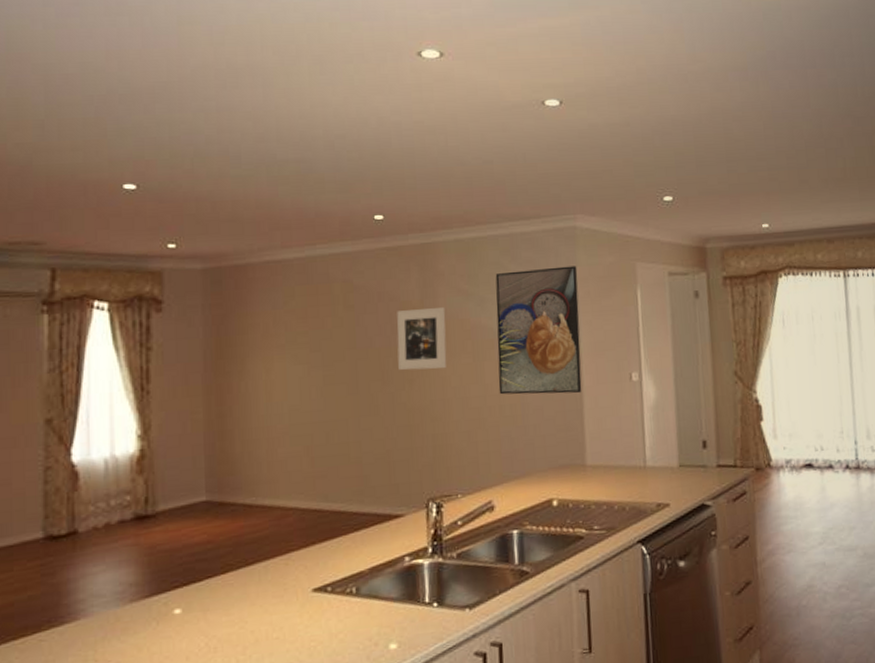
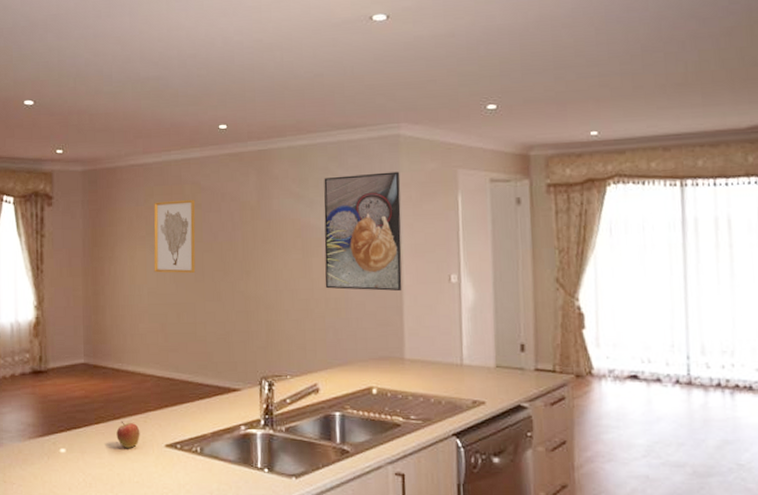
fruit: none [249,566,280,599] -> present [116,421,140,448]
wall art: none [295,300,348,387] -> present [153,199,196,274]
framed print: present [397,307,447,370] -> none [237,208,280,263]

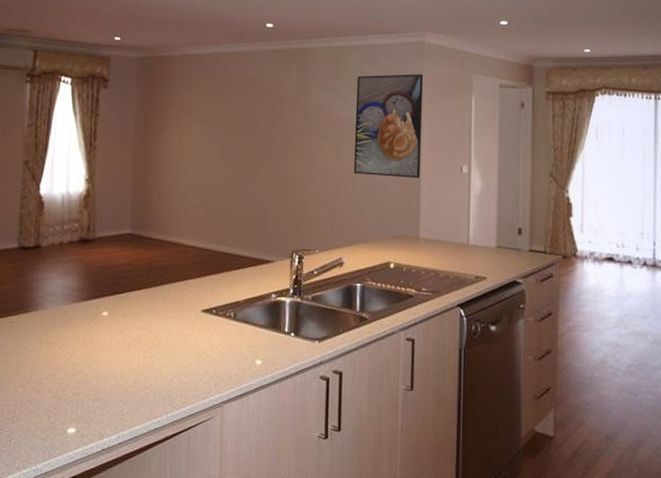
fruit: present [116,421,140,448] -> none [157,287,179,312]
wall art: present [153,199,196,274] -> none [200,88,241,156]

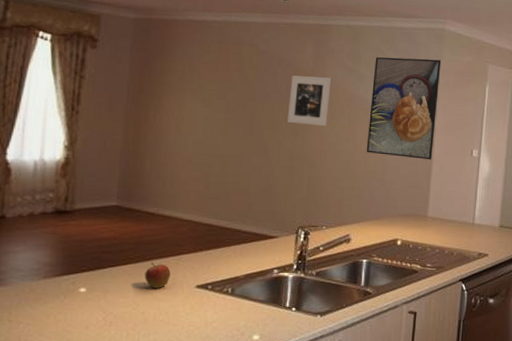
fruit: none [157,287,179,312] -> present [144,262,171,288]
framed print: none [277,100,316,149] -> present [288,75,332,127]

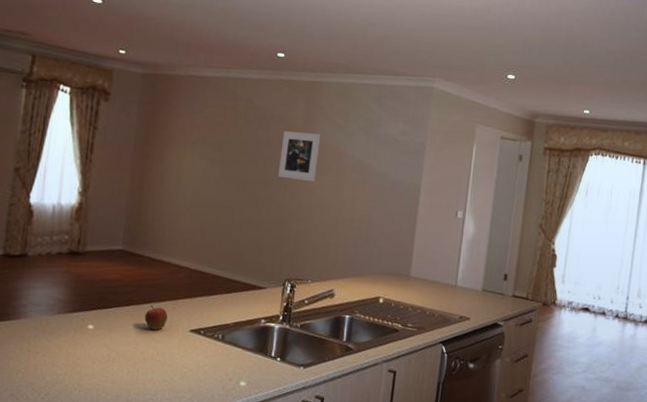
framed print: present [366,57,442,160] -> none [352,114,429,220]

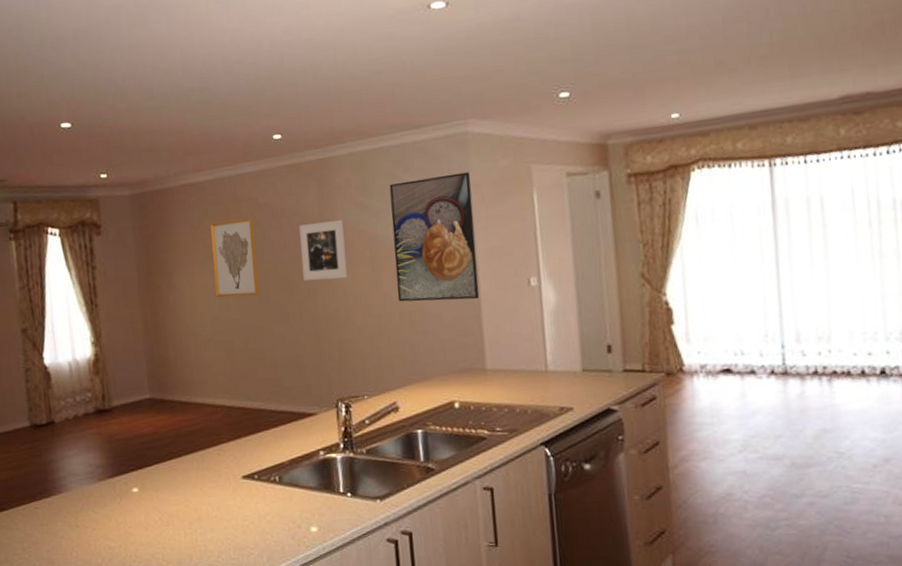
fruit: present [144,305,168,330] -> none [189,455,215,483]
wall art: none [200,113,247,182] -> present [209,217,260,298]
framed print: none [352,114,429,220] -> present [389,172,480,302]

